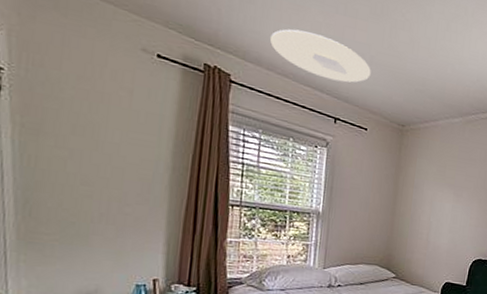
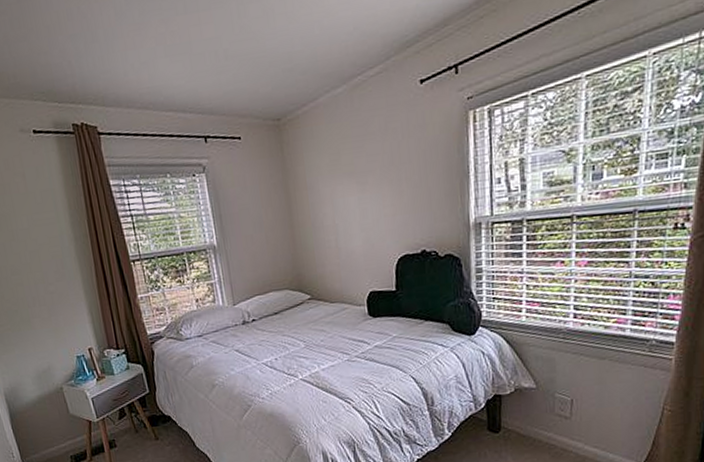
ceiling light: present [270,29,371,83] -> none [121,47,229,96]

